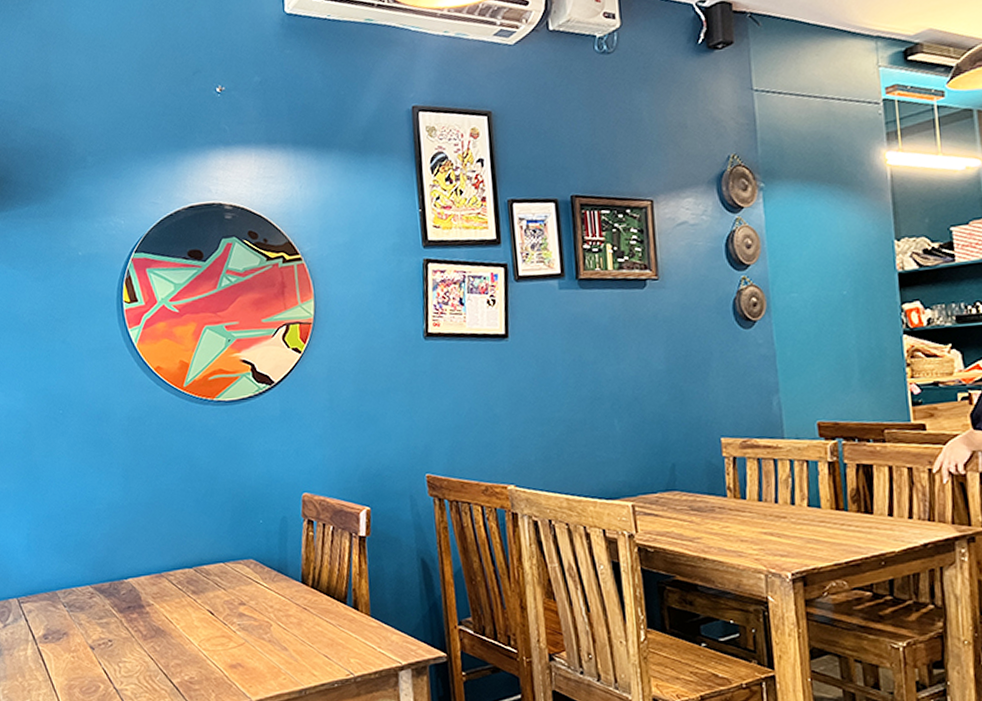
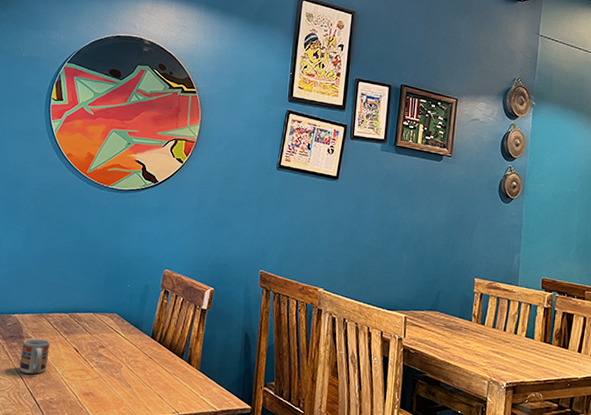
cup: none [144,604,179,651] -> present [19,338,51,374]

